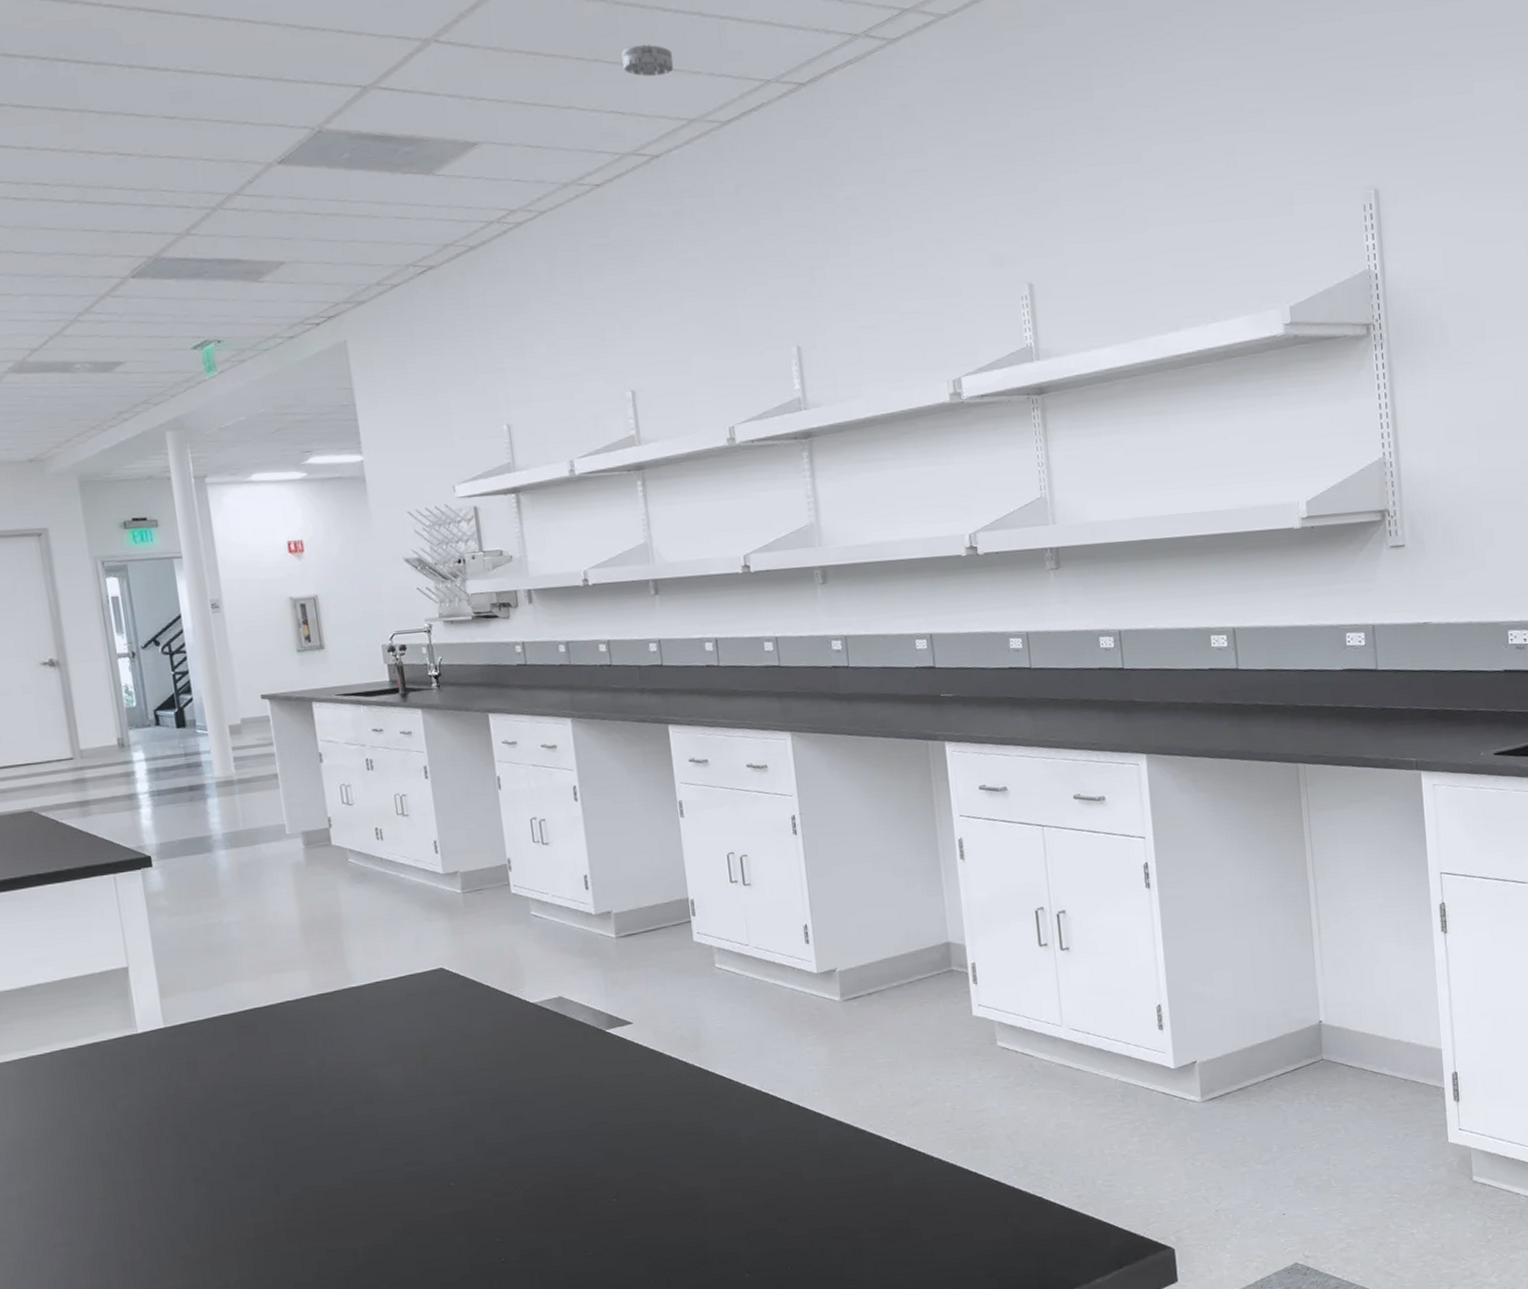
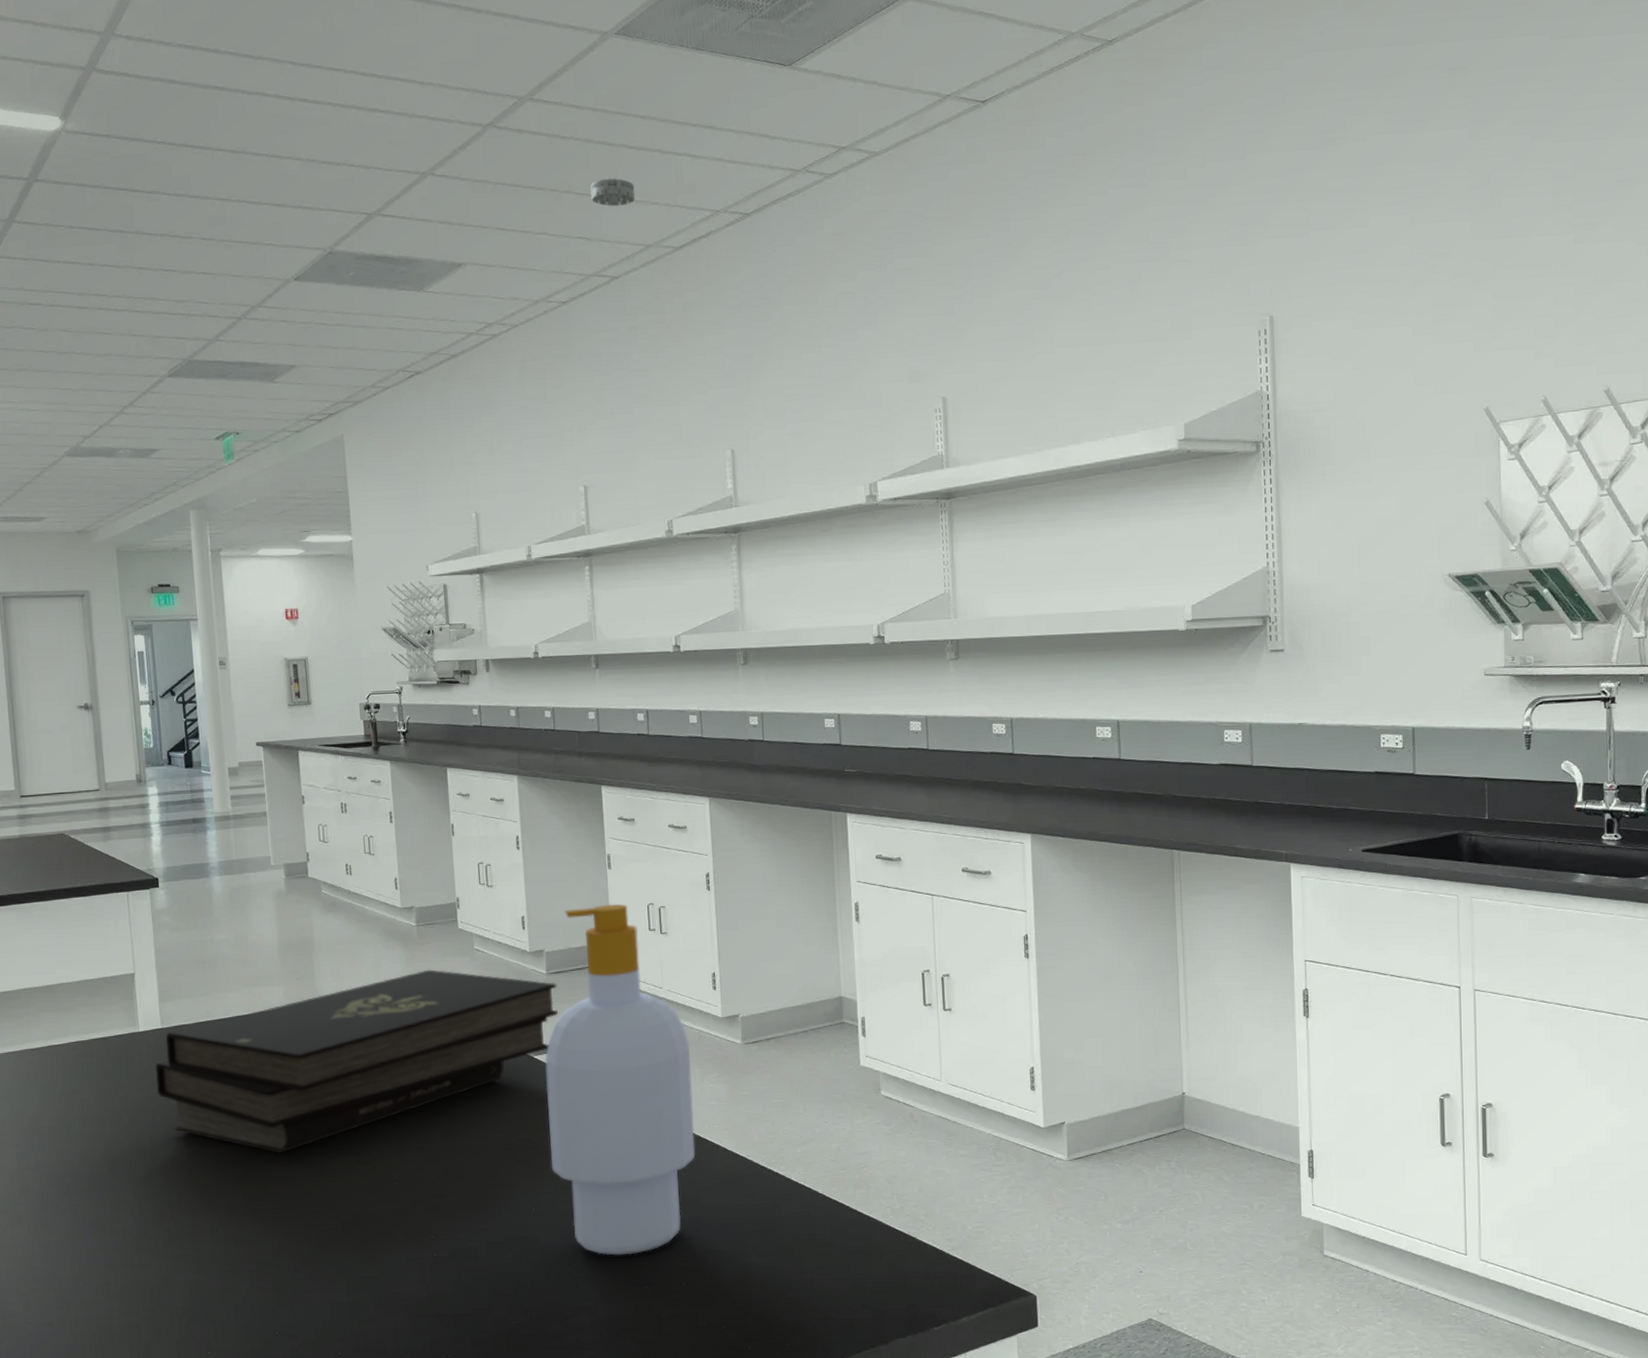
book: none [159,941,632,1161] -> present [155,969,559,1154]
soap bottle: none [619,855,795,1244] -> present [545,904,696,1256]

